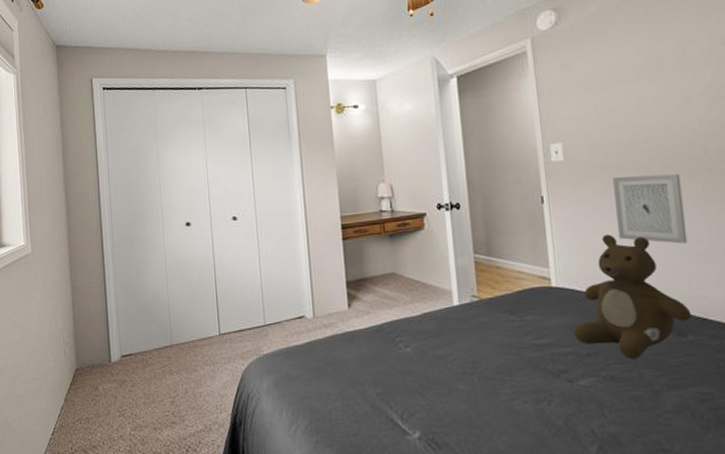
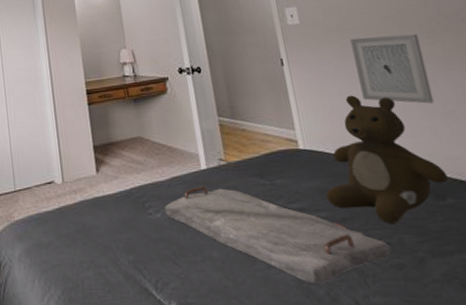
serving tray: none [415,322,631,415] -> present [165,186,392,285]

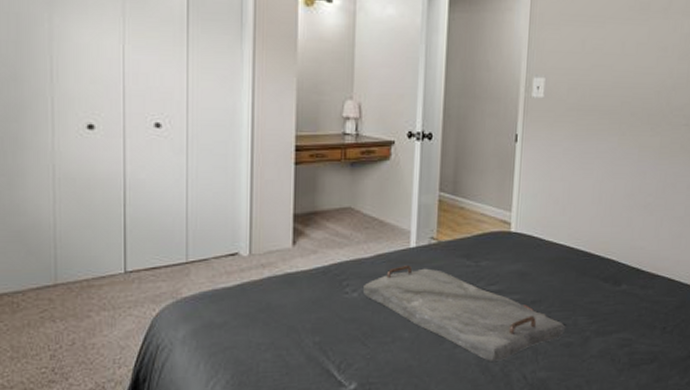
teddy bear: present [326,95,448,224] -> none [523,180,629,306]
wall art: present [350,33,435,104] -> none [581,121,644,195]

